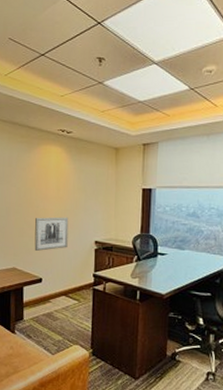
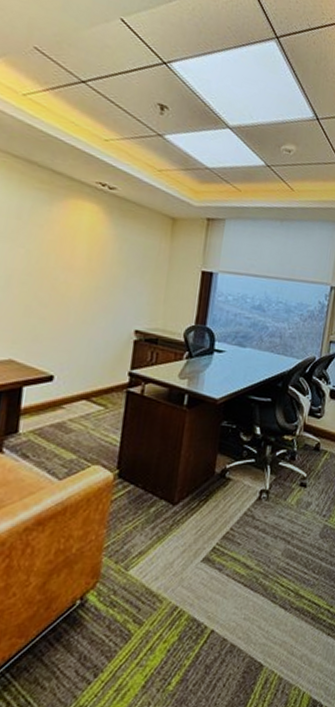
wall art: present [34,217,69,251] -> none [45,292,101,339]

